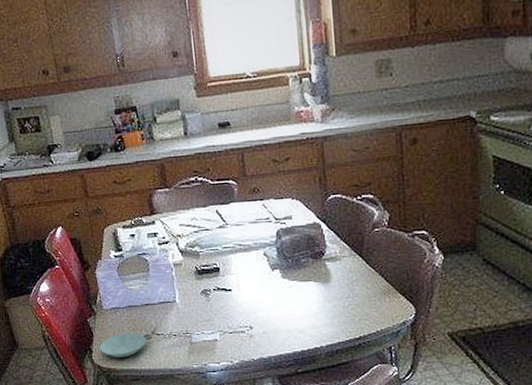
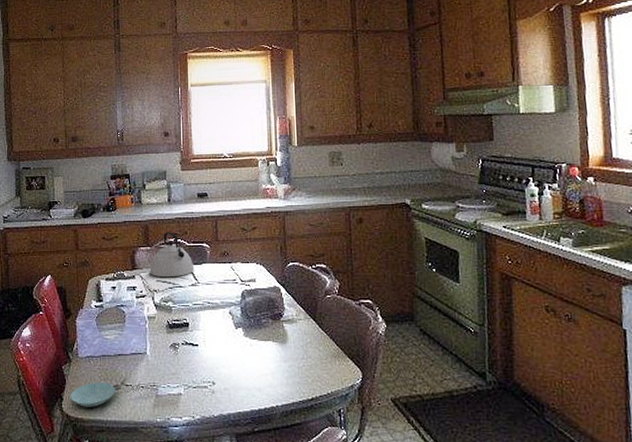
kettle: none [170,170,221,221] -> present [149,232,195,278]

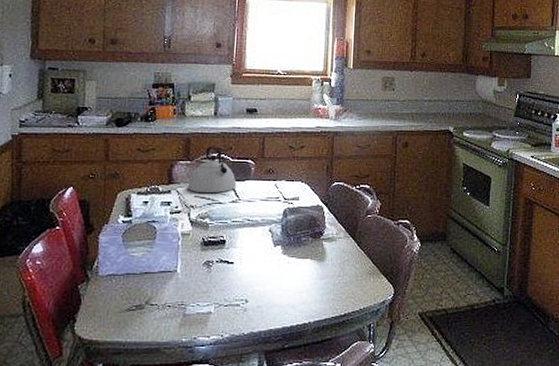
saucer: present [70,382,115,407] -> none [85,301,138,329]

